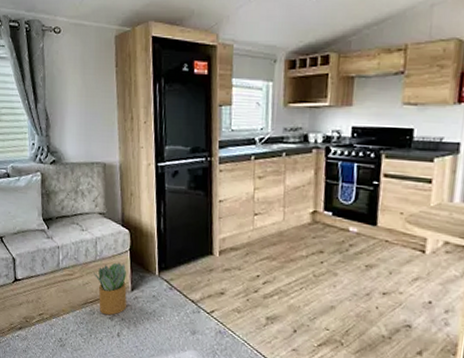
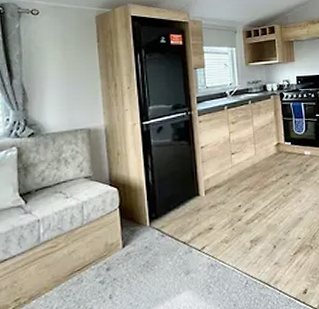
potted plant: present [93,263,127,316] -> none [80,222,118,280]

